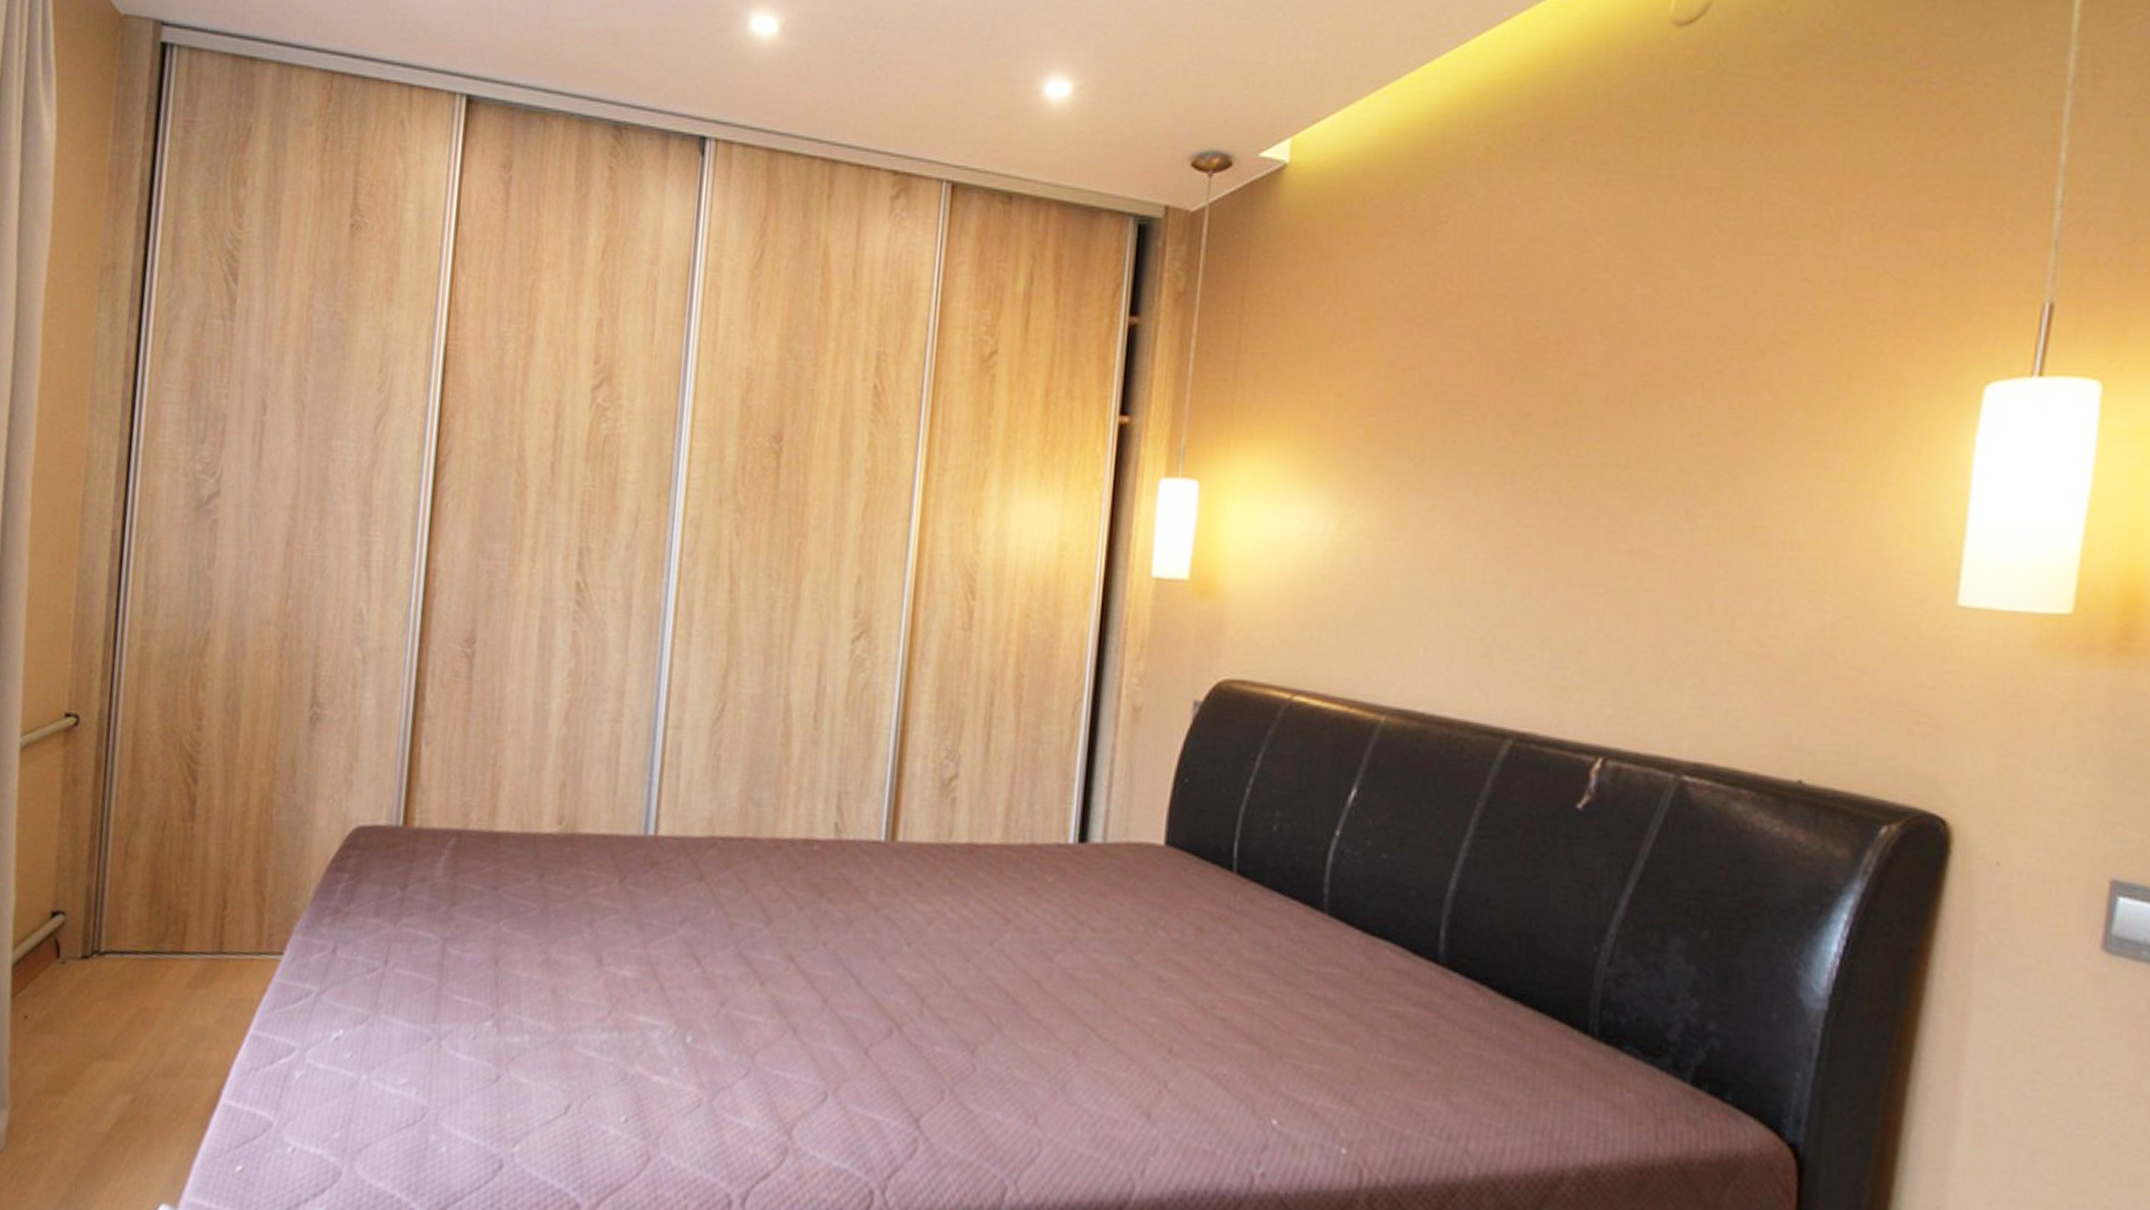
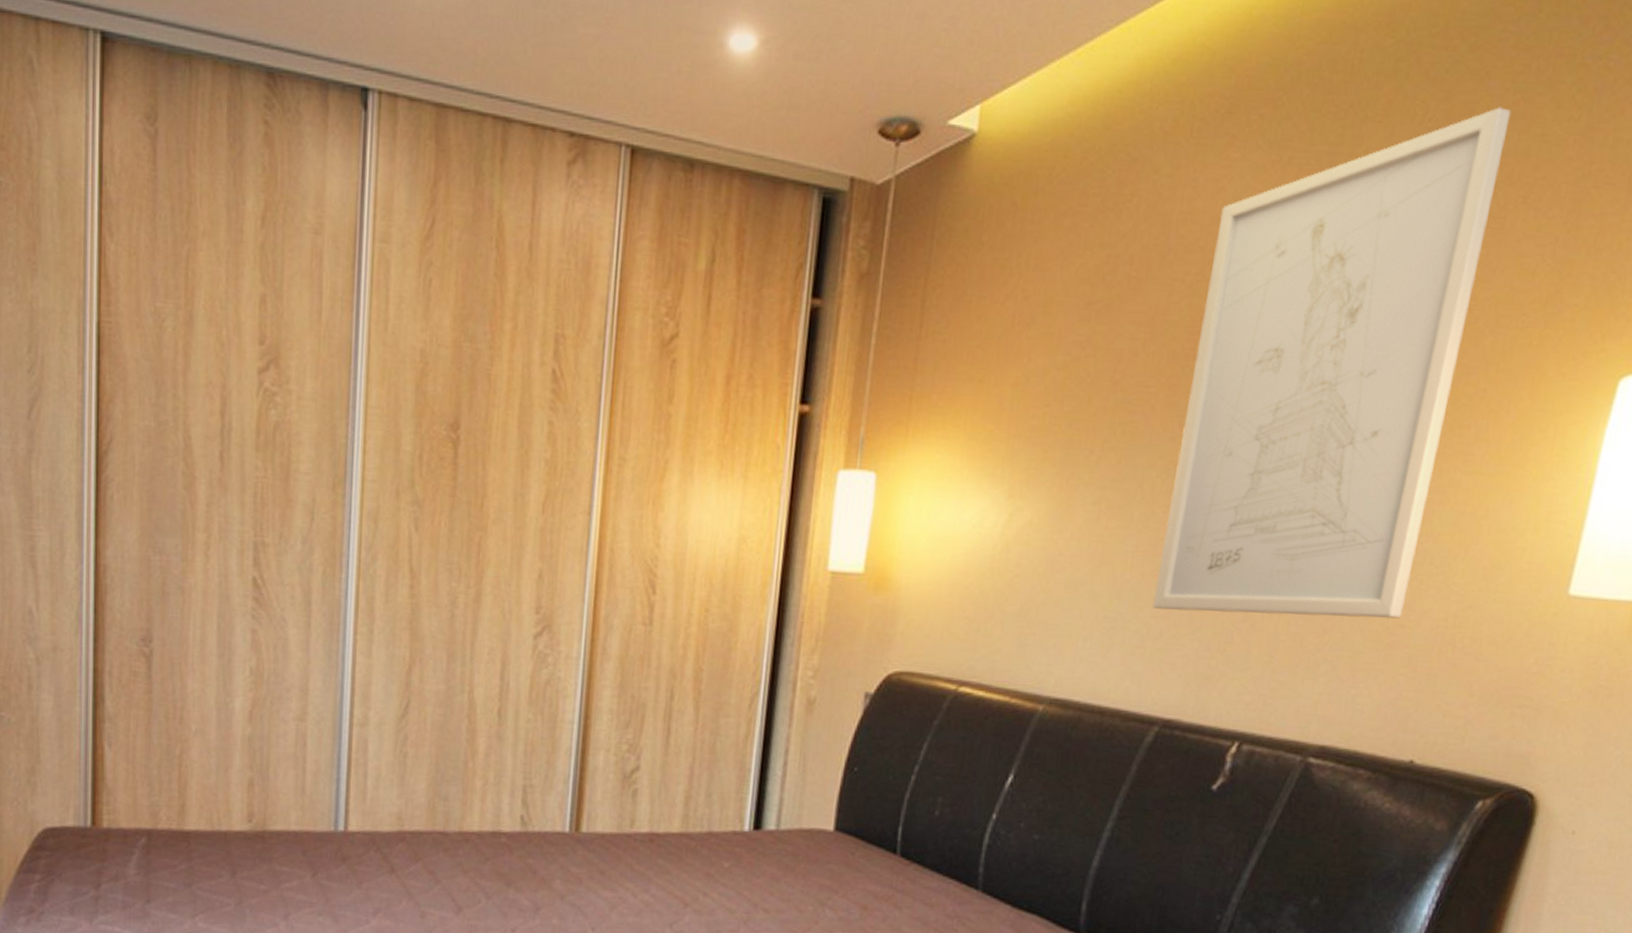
wall art: none [1497,129,1834,630] -> present [1152,107,1511,619]

